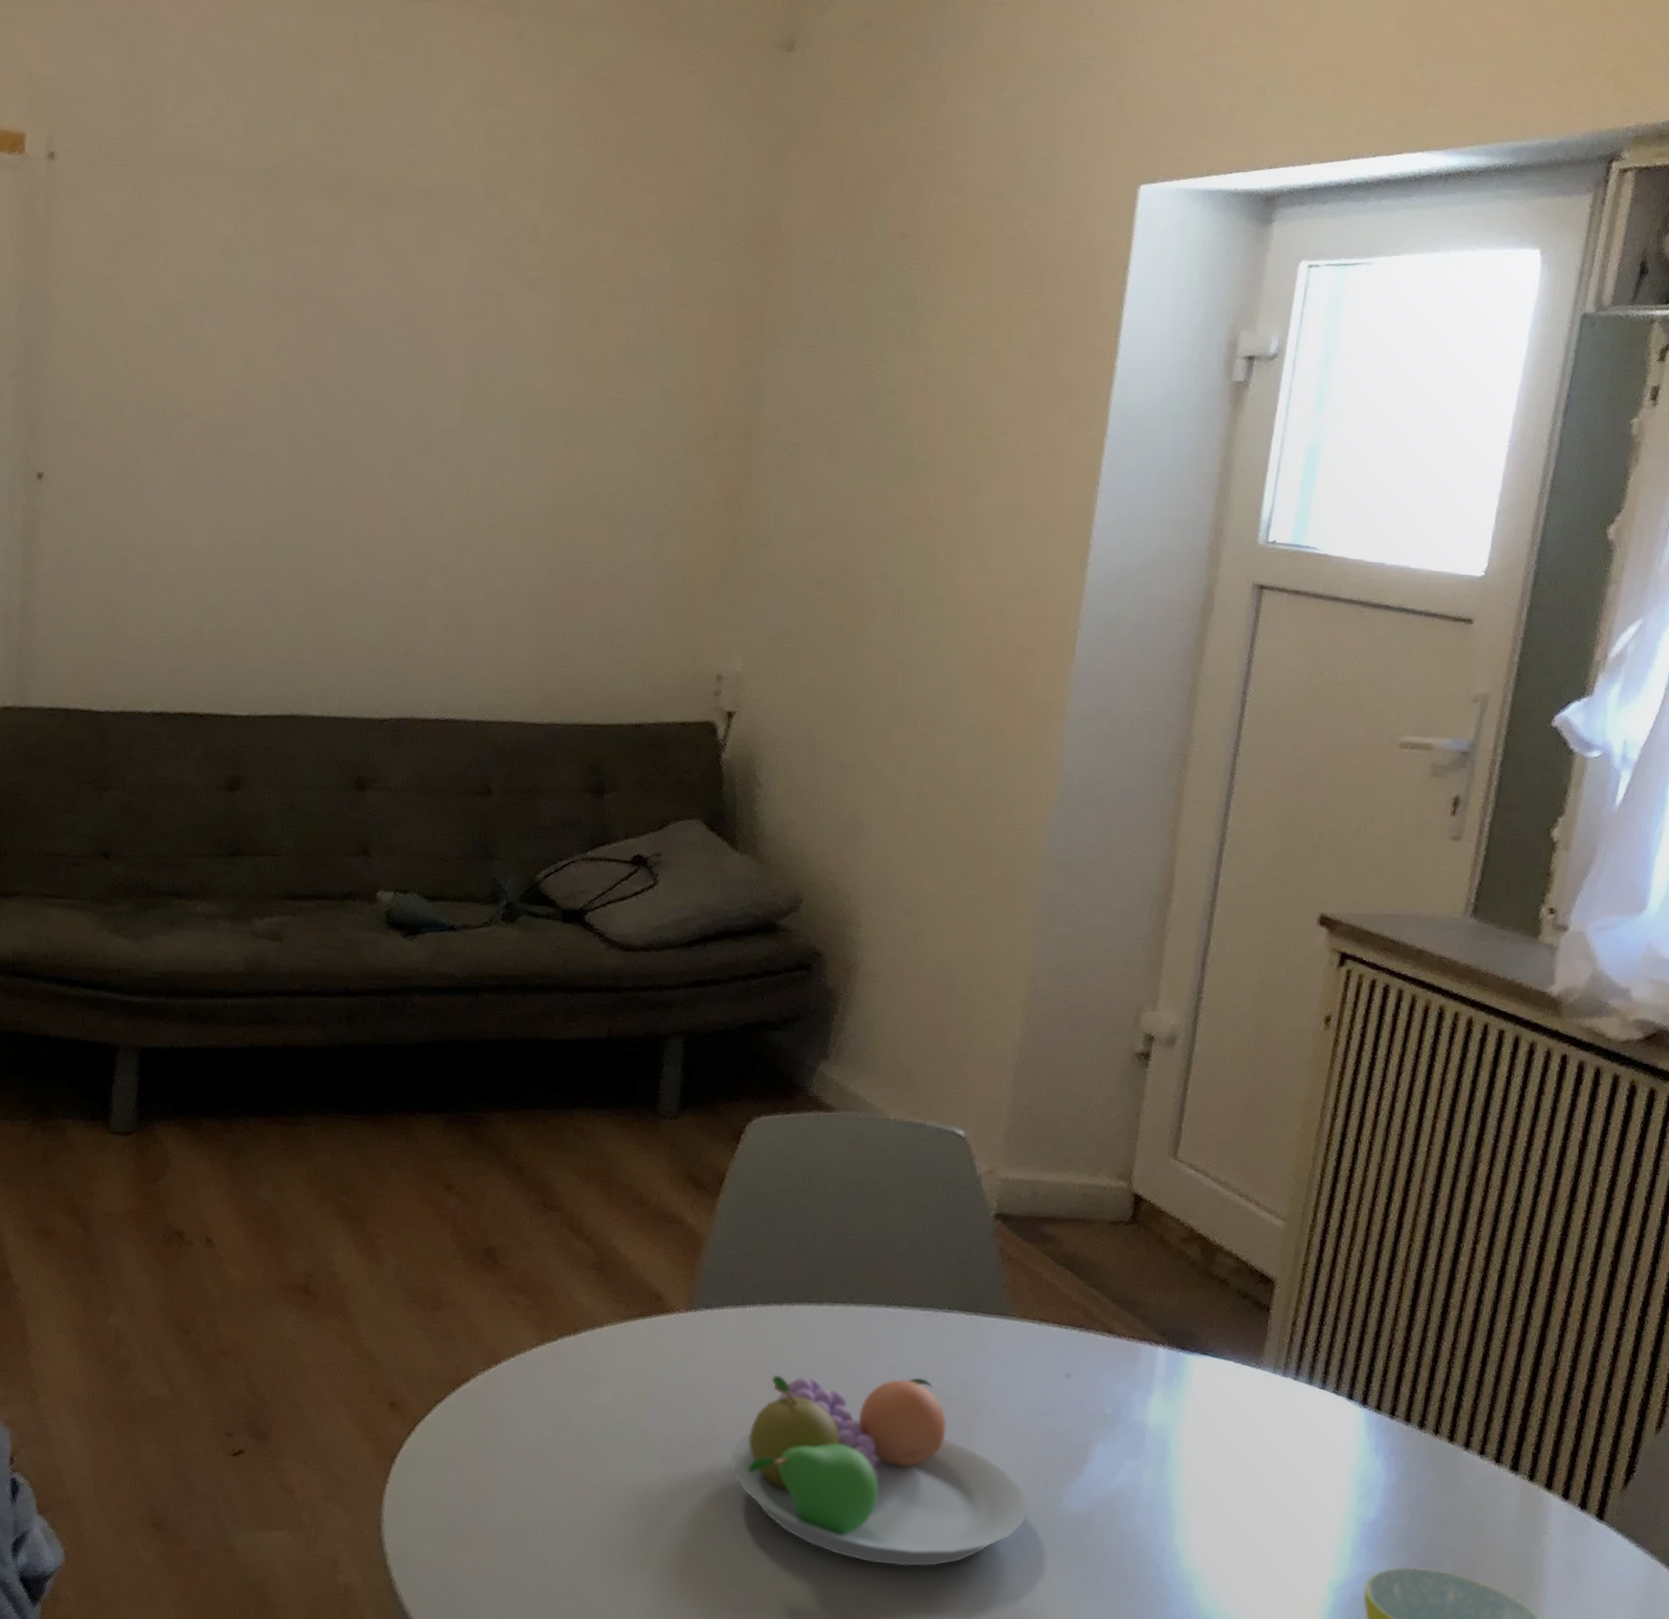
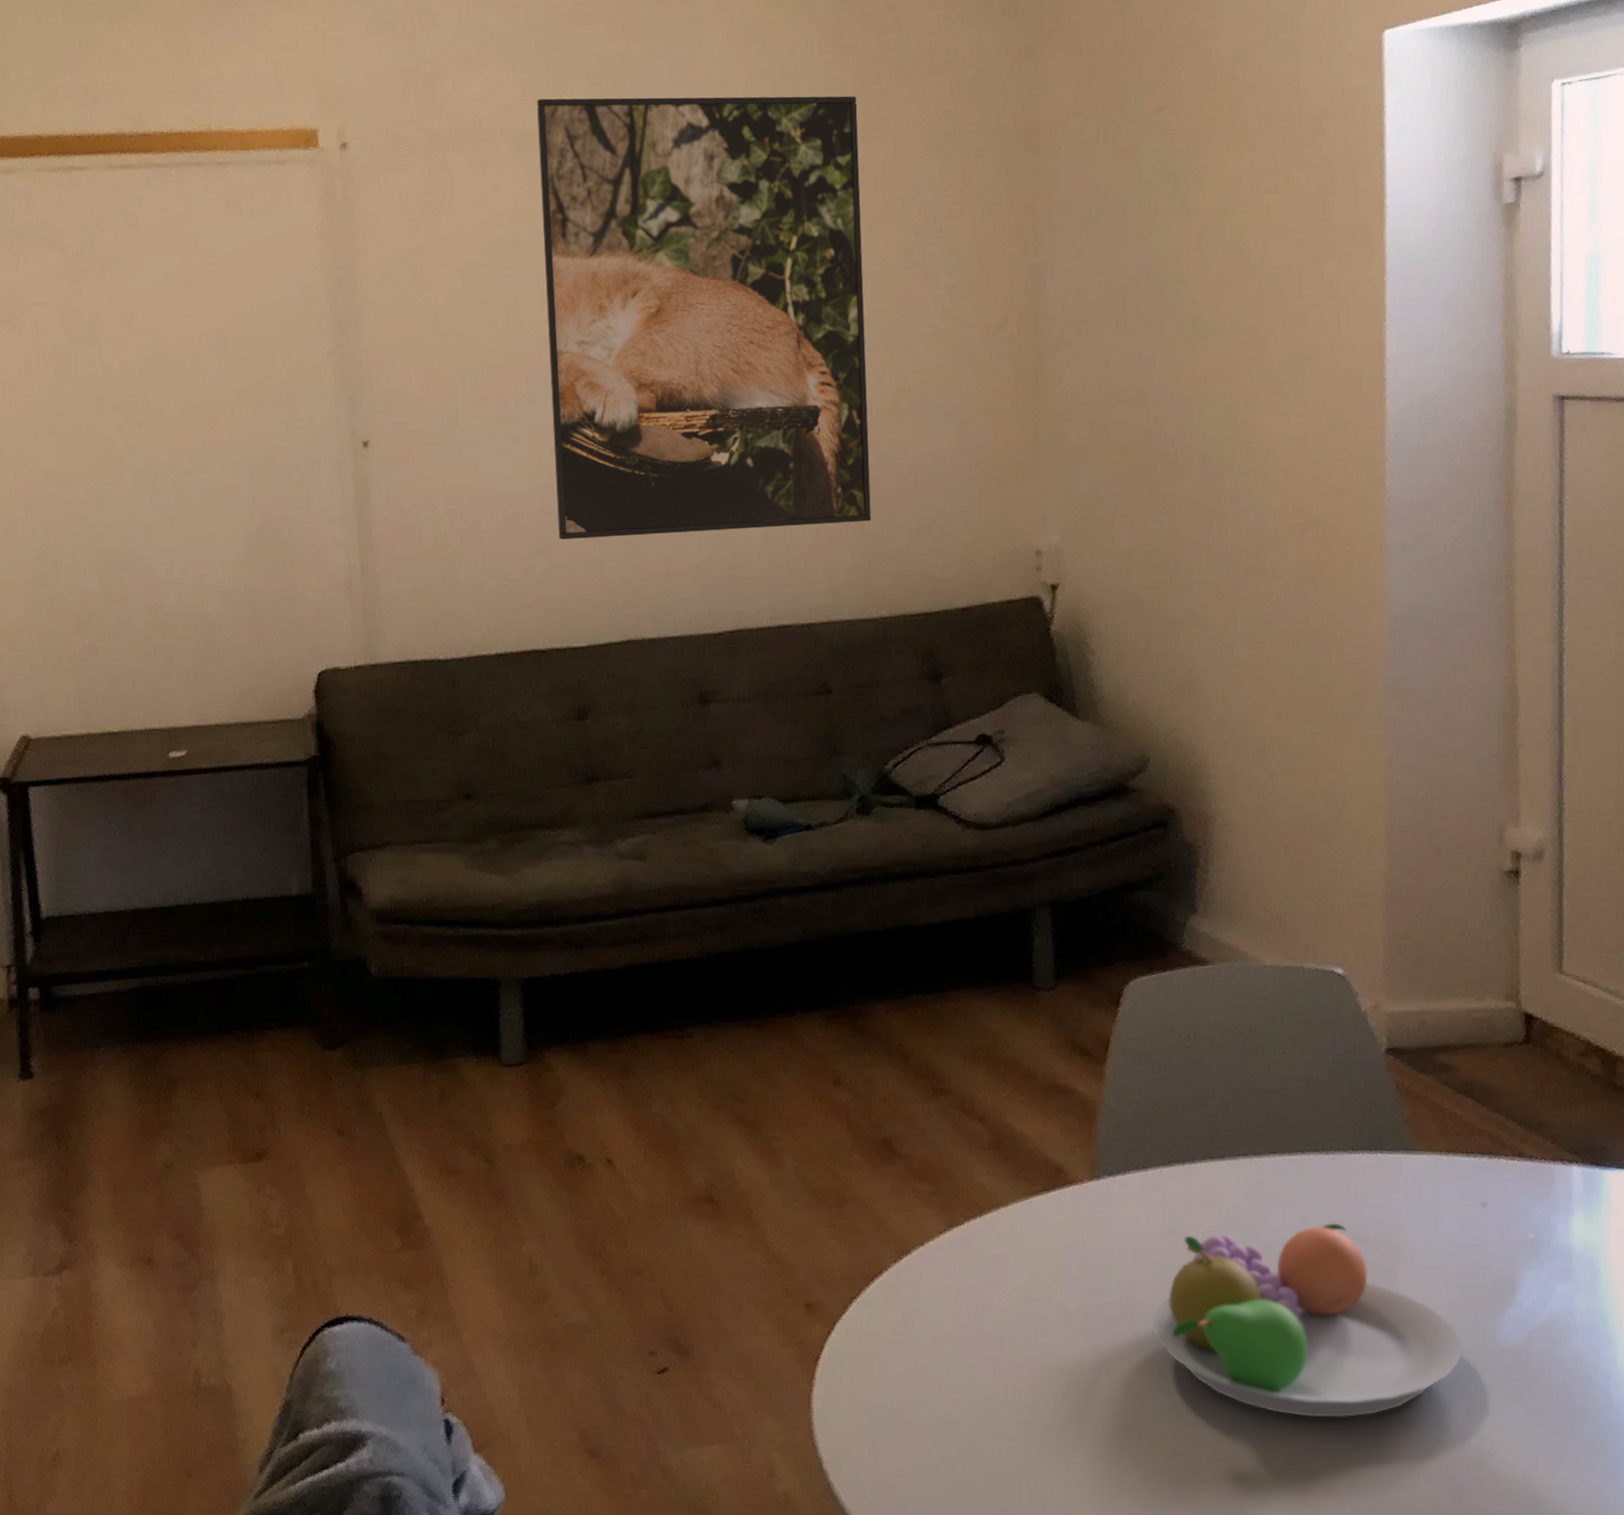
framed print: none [231,134,595,624] -> present [537,96,872,540]

